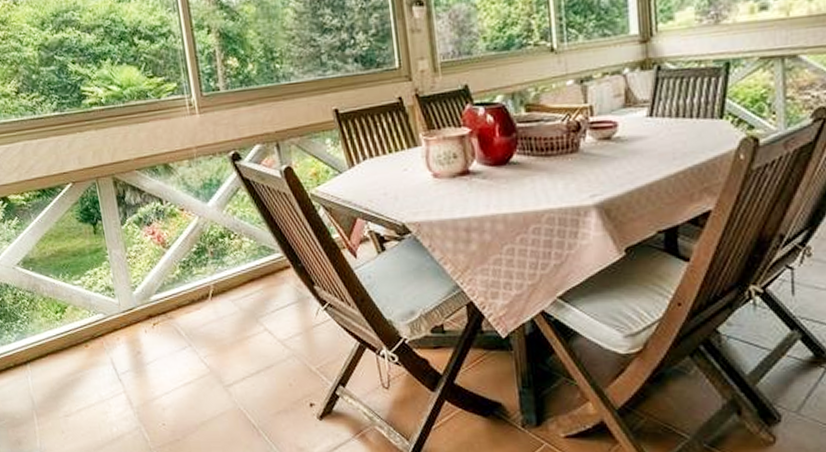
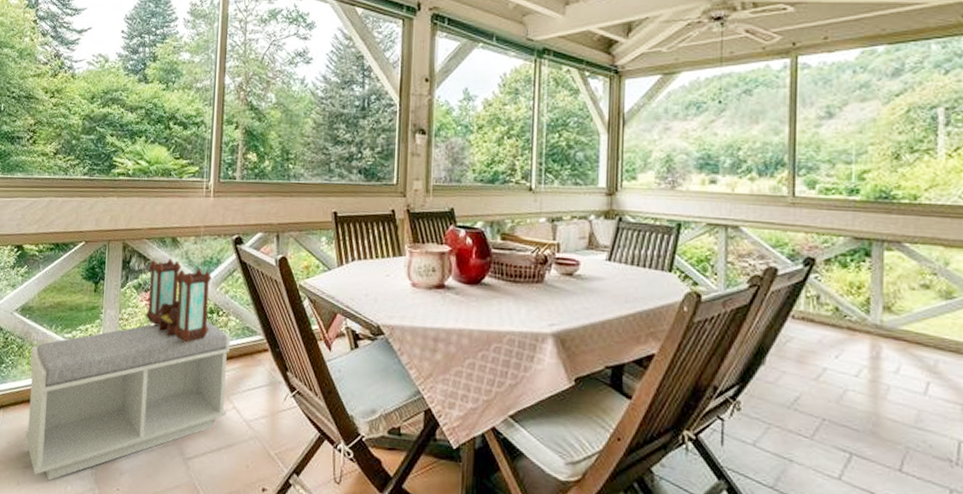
bench: none [42,245,259,425] -> present [25,320,230,481]
lantern: none [145,187,223,272] -> present [146,258,212,343]

